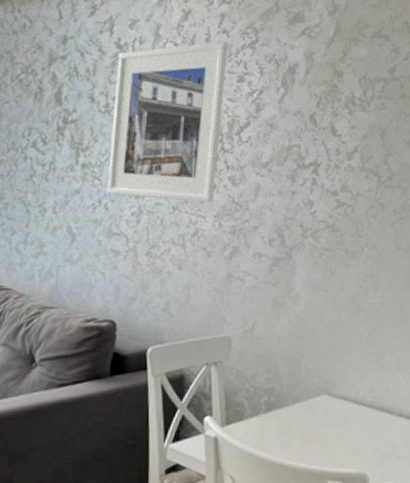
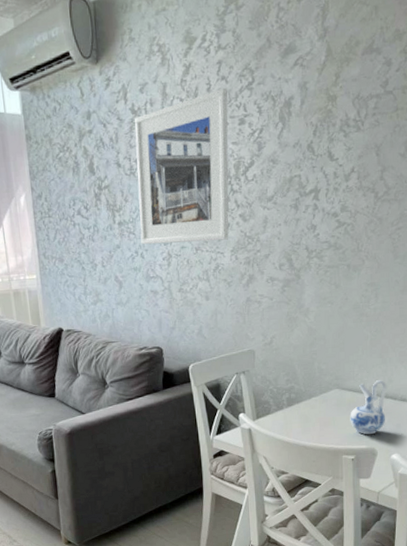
ceramic pitcher: none [339,388,384,456] -> present [350,380,388,435]

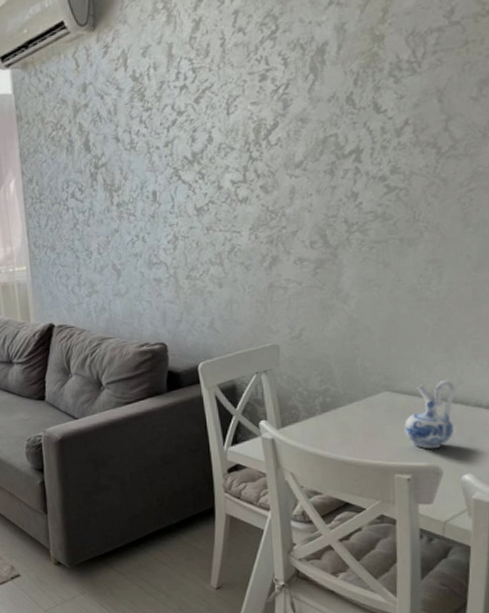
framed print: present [134,87,229,245] -> none [135,40,247,228]

